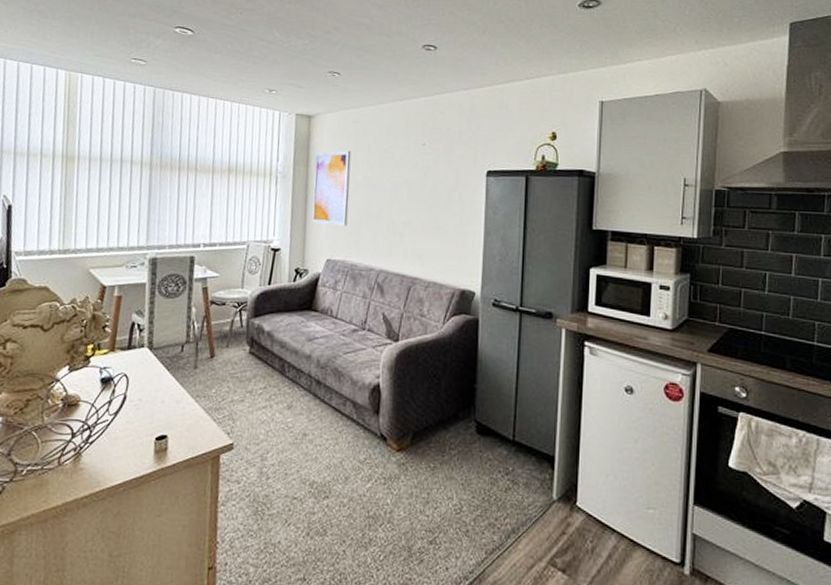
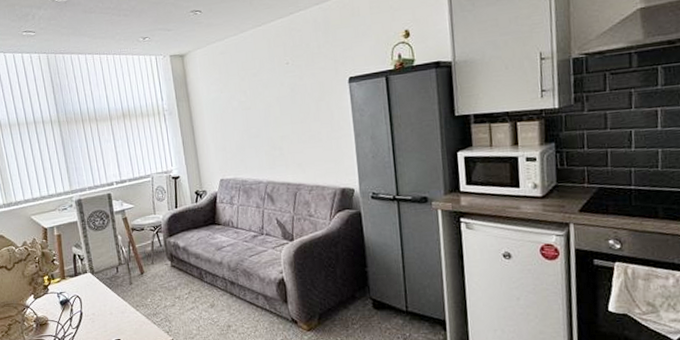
wall art: present [311,150,351,226] -> none [193,80,232,150]

